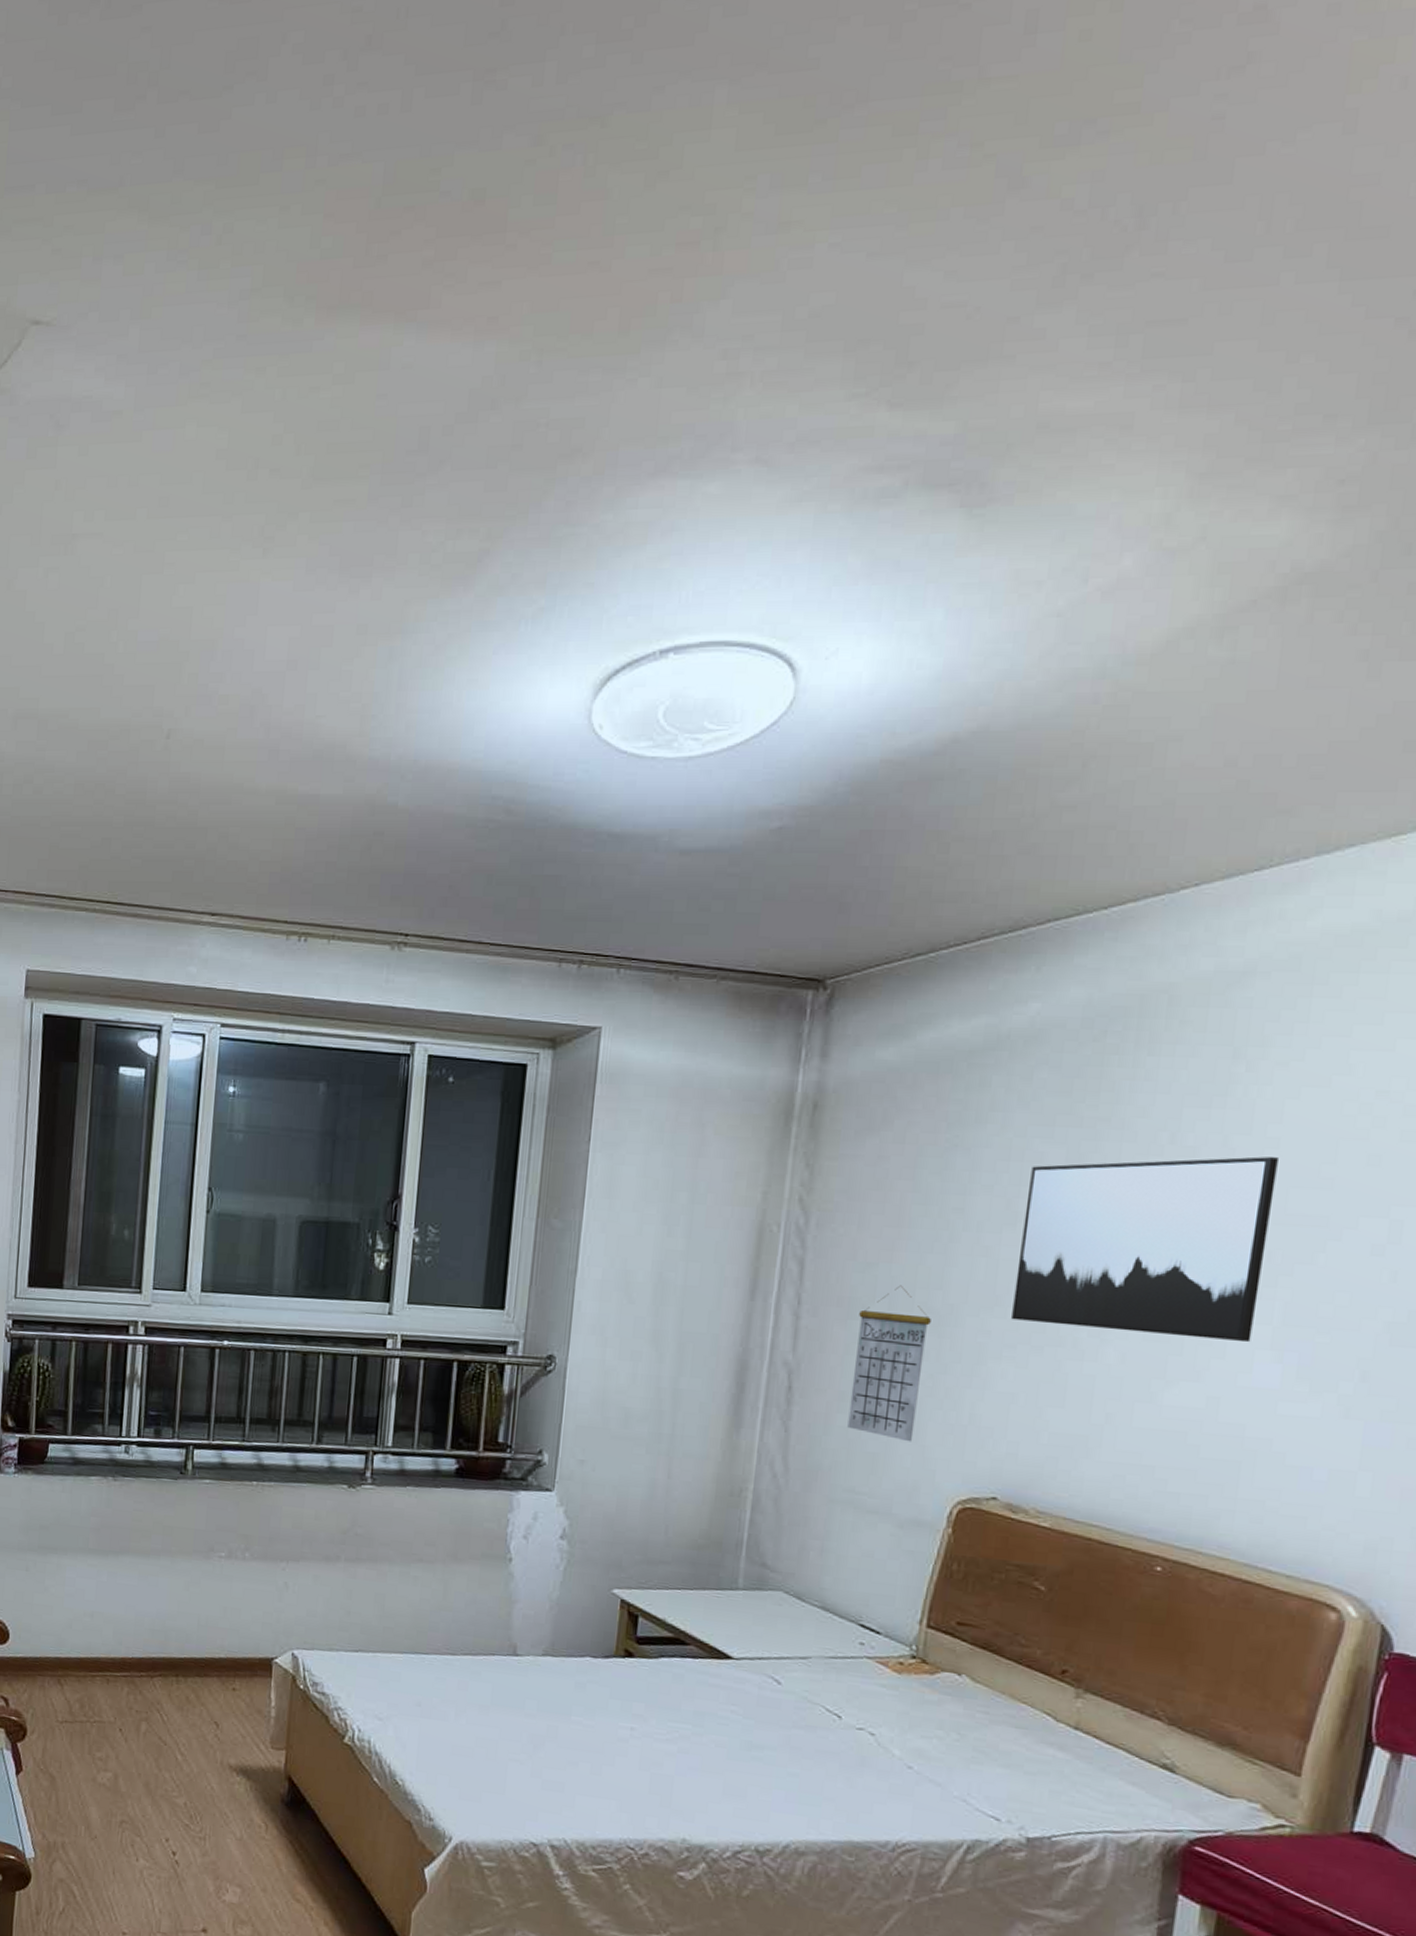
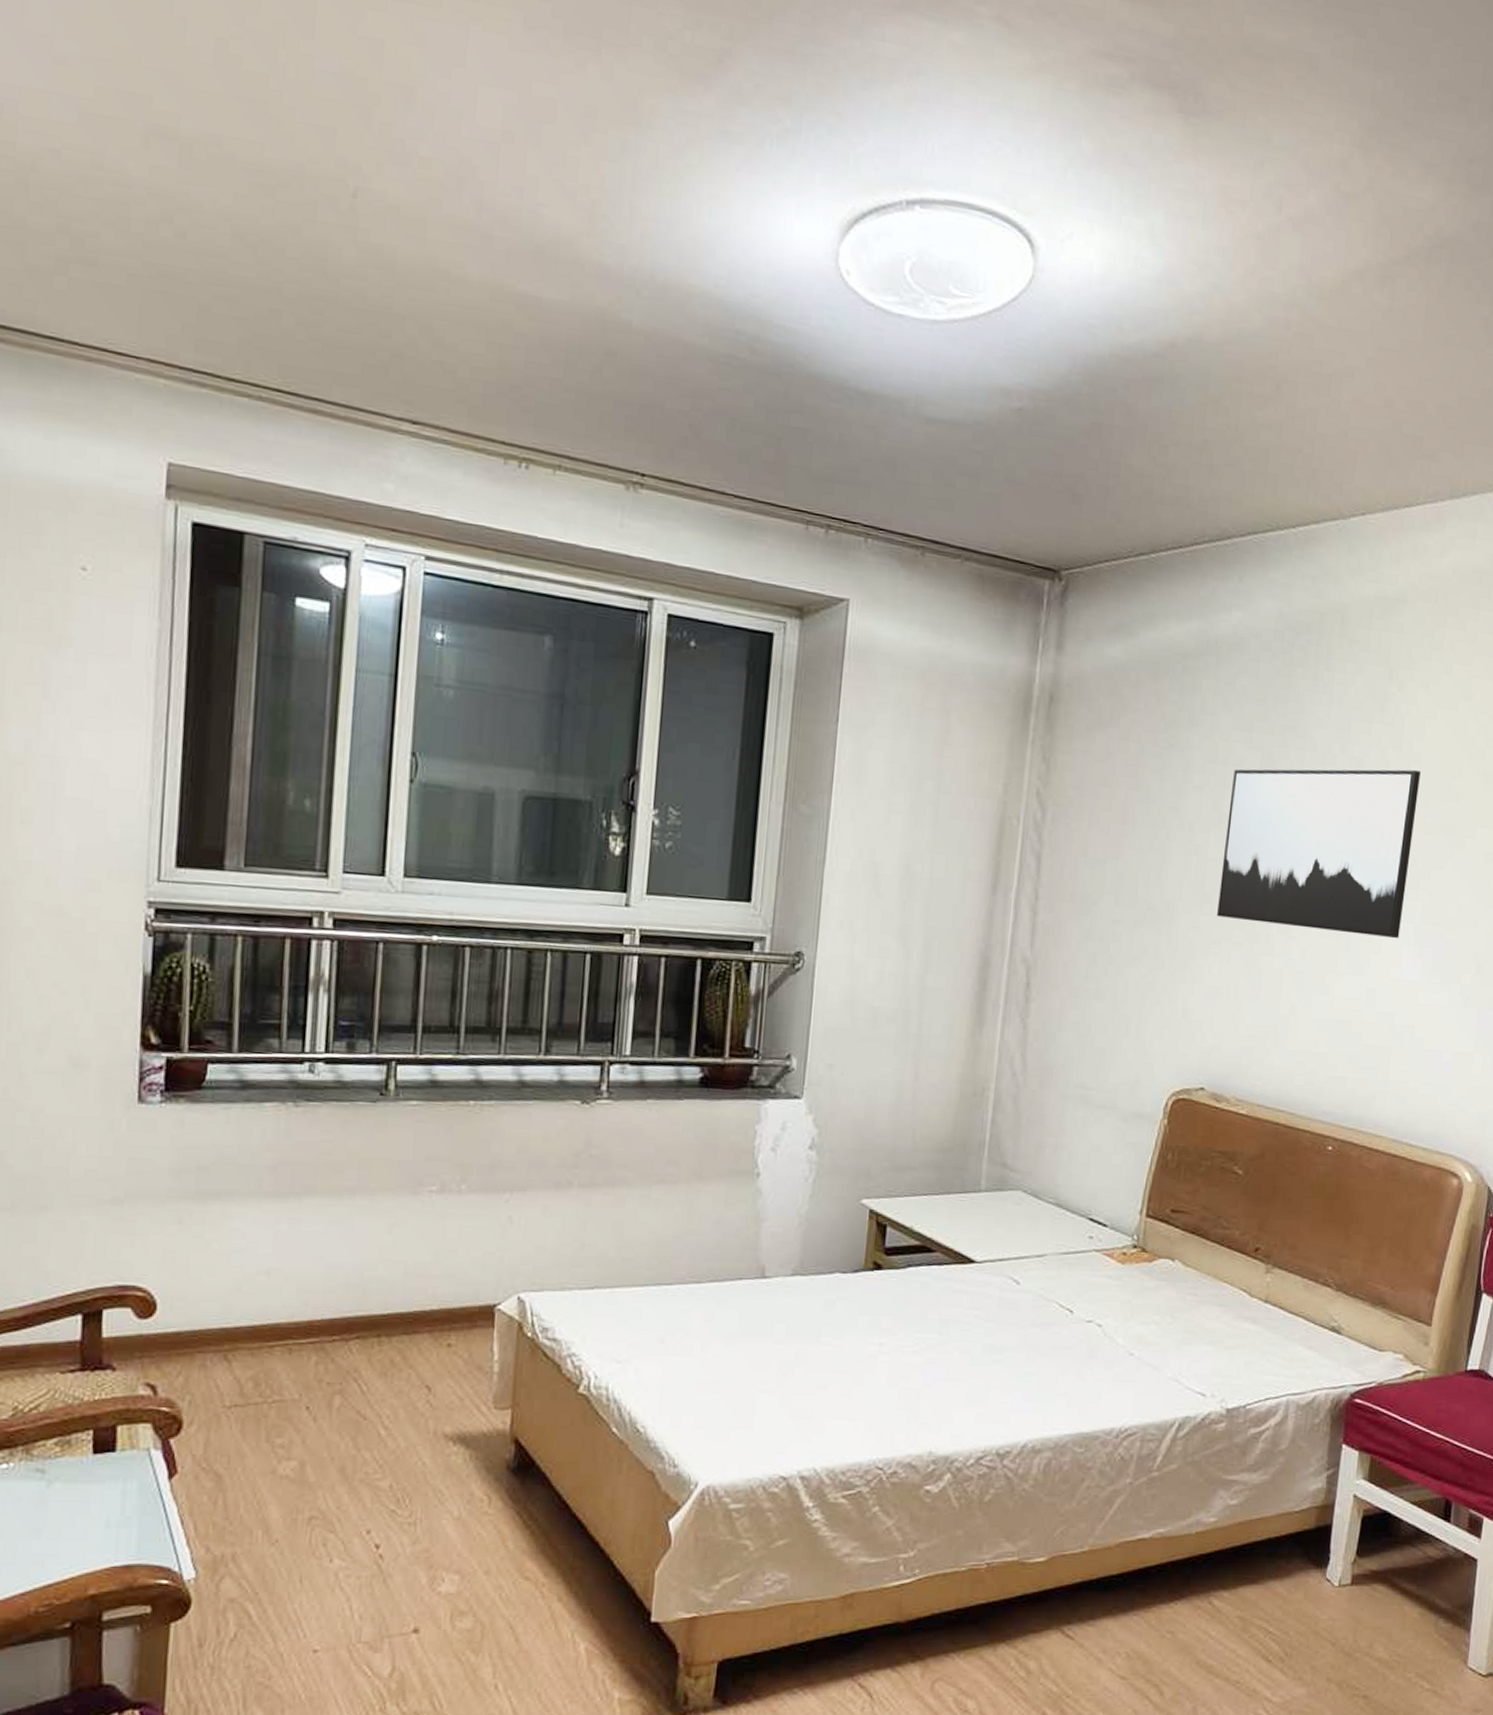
calendar: present [847,1285,931,1442] -> none [1079,882,1151,1037]

